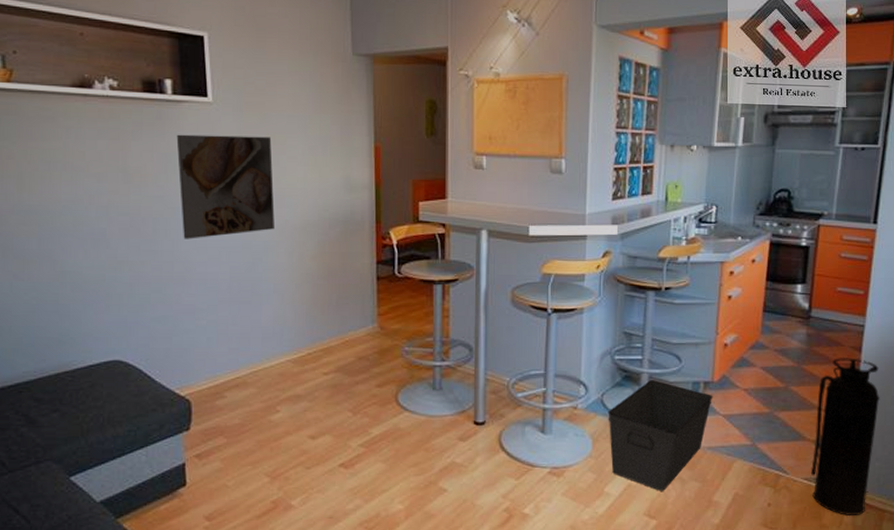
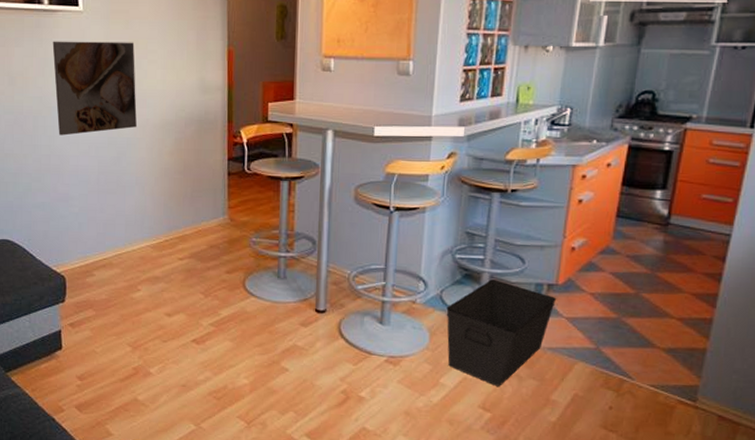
fire extinguisher: present [811,356,880,517] -> none [659,266,744,427]

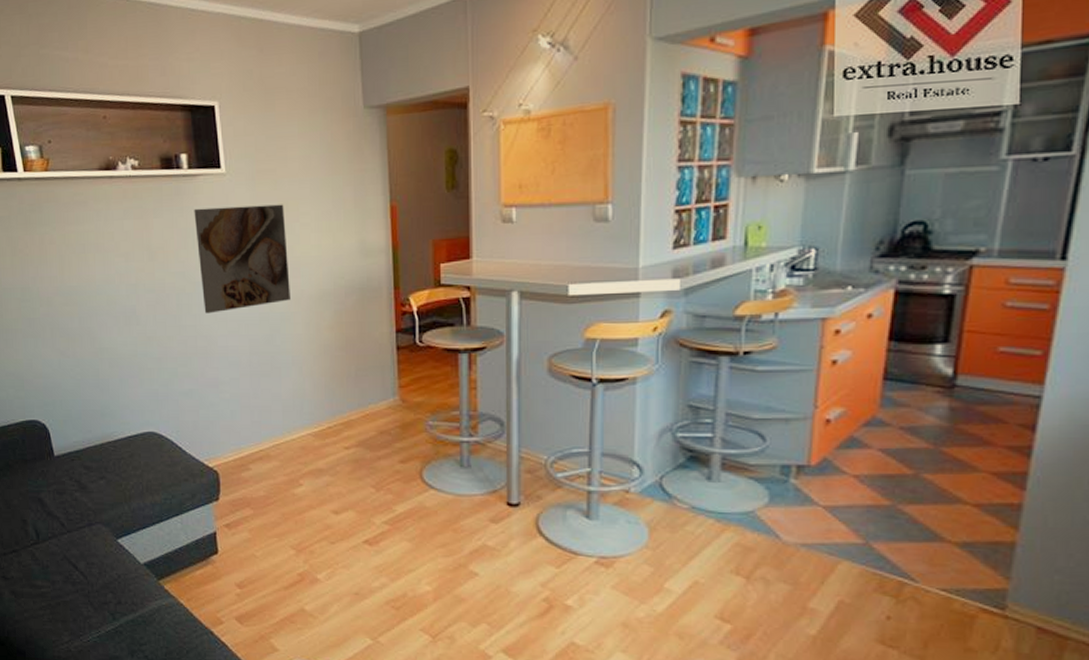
storage bin: present [446,279,557,386] -> none [668,462,810,592]

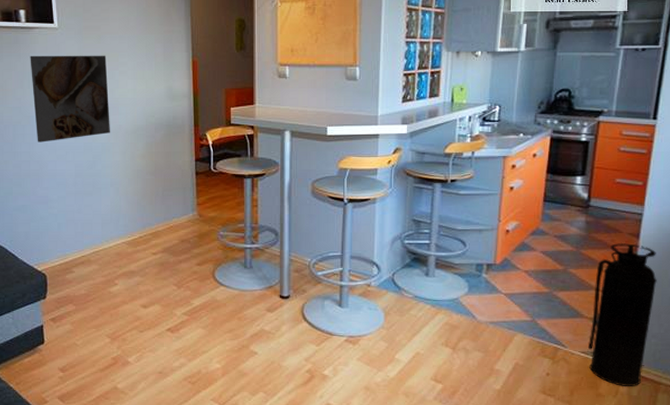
fire extinguisher: none [952,437,1064,641] -> present [588,242,657,387]

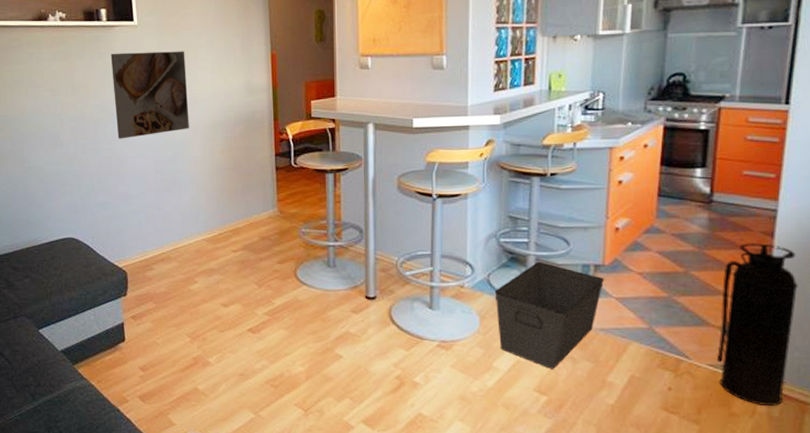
storage bin: none [398,262,496,359] -> present [494,262,605,369]

